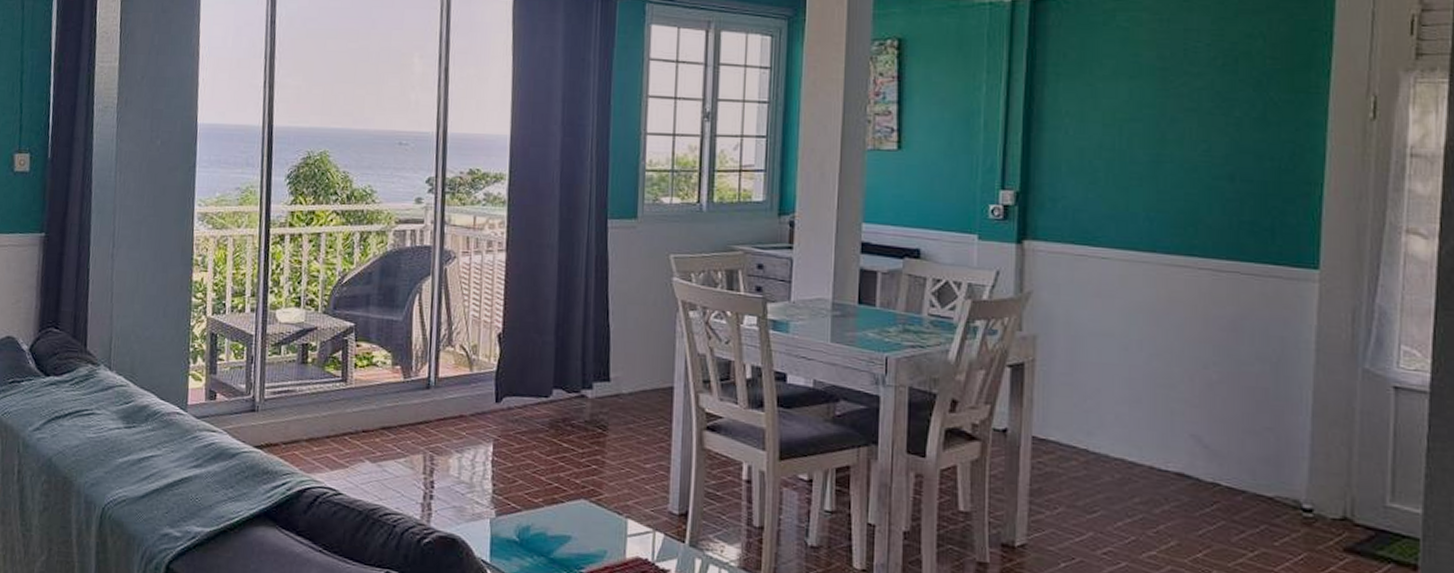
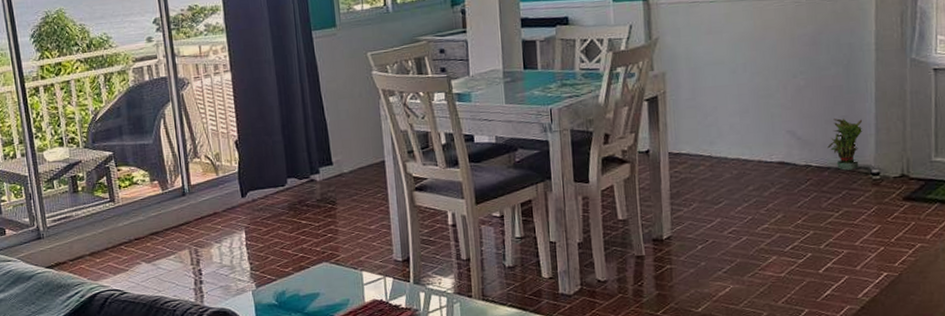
potted plant: none [1244,429,1294,500] -> present [827,118,864,171]

